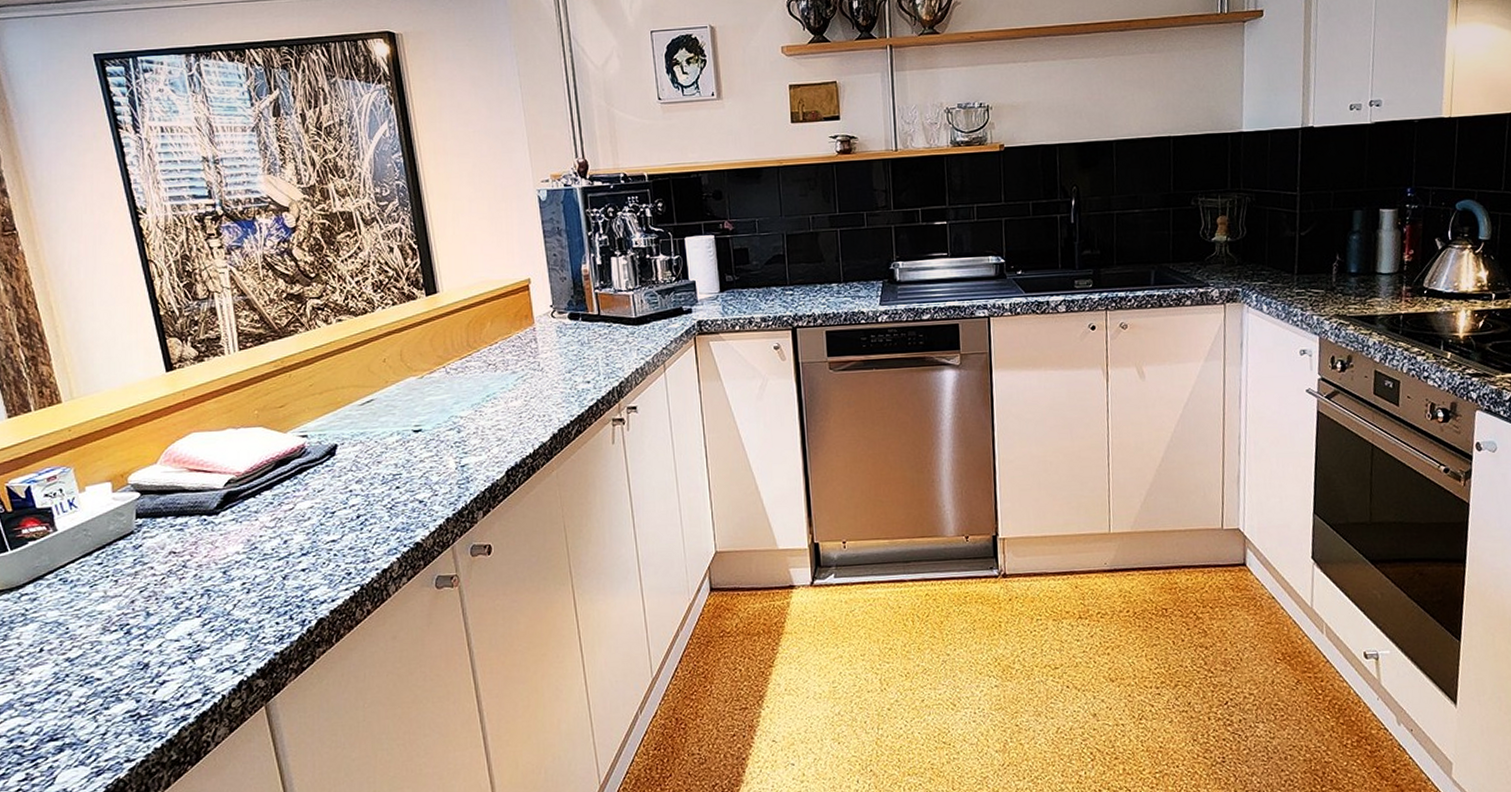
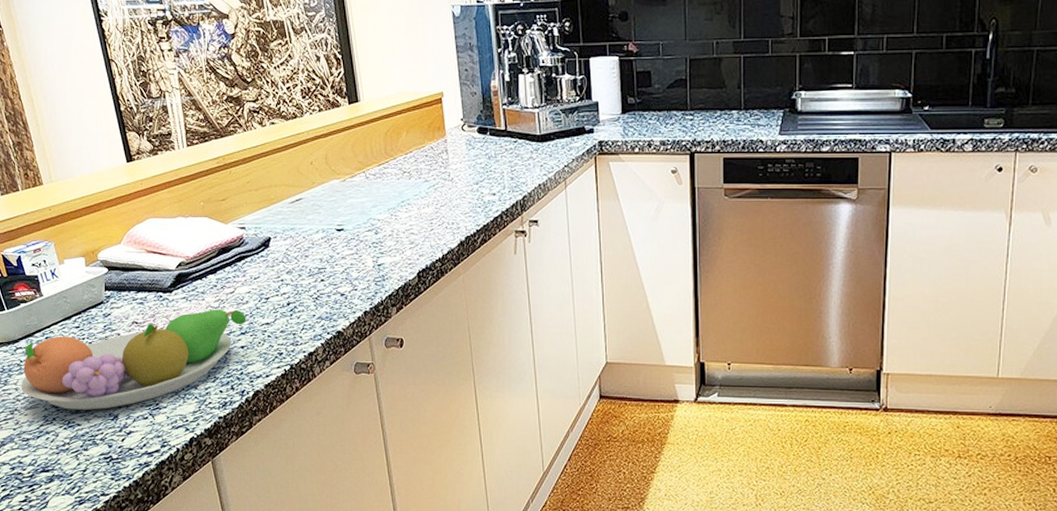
fruit bowl: none [25,528,308,662] -> present [21,309,247,410]

